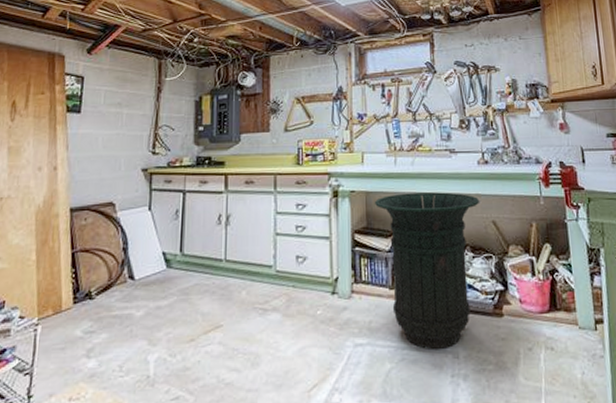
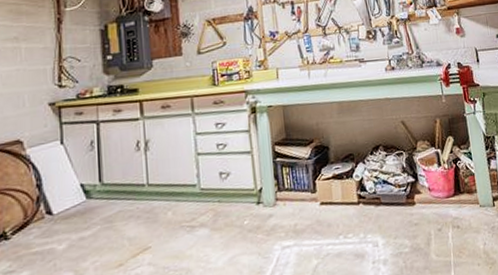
trash can: present [374,192,480,351] -> none [291,99,390,243]

